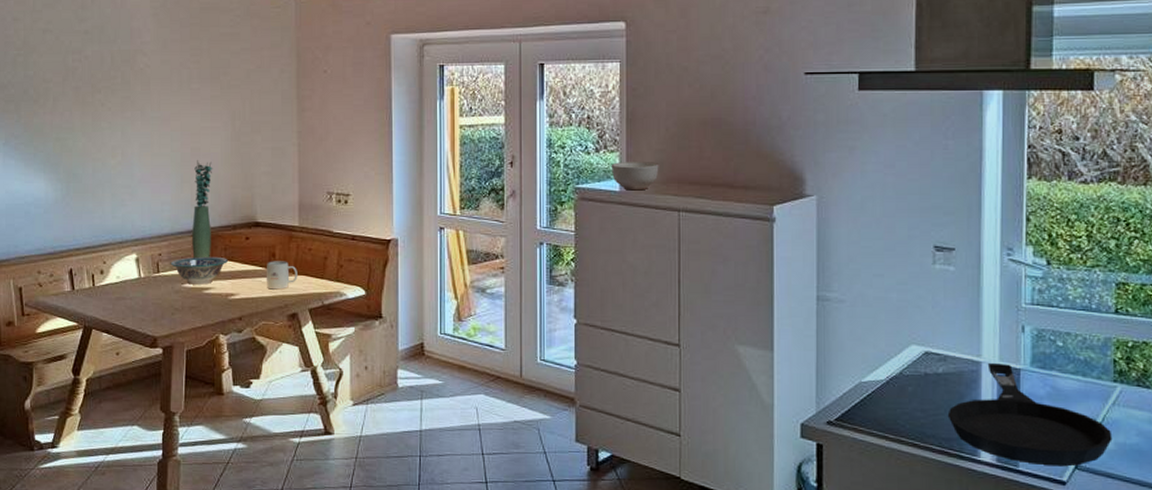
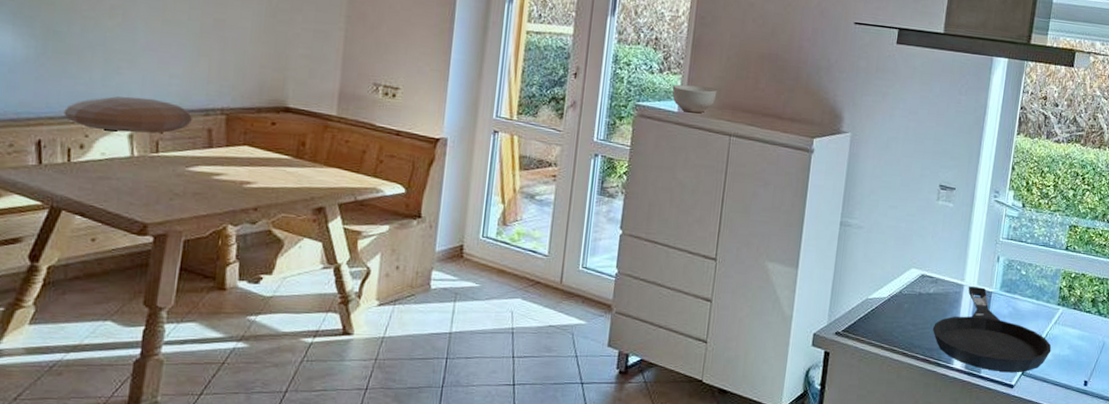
cushion: none [86,225,184,257] -> present [63,96,194,134]
bowl: present [170,256,229,285] -> none [173,138,248,170]
vase: present [191,160,213,259] -> none [203,33,240,141]
mug: present [266,261,298,290] -> none [291,150,330,182]

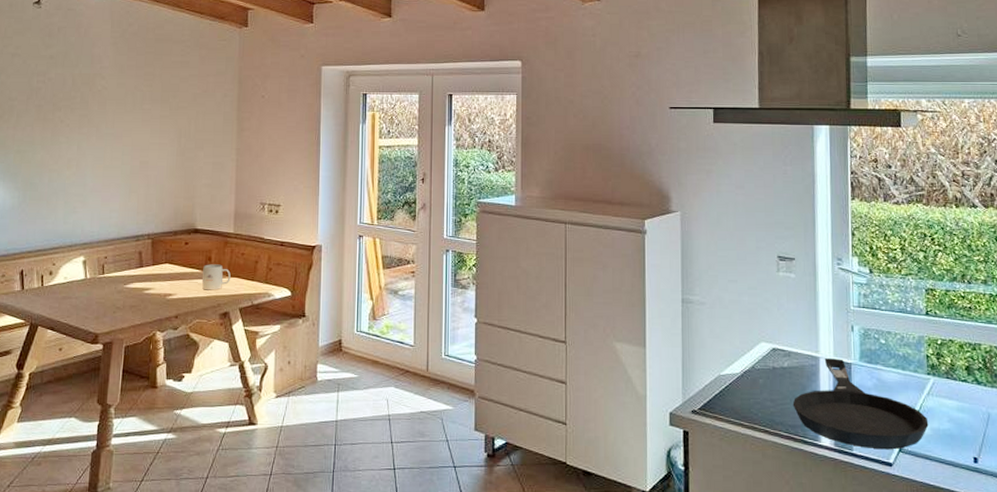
cushion: present [63,96,194,134] -> none [38,230,128,259]
mug: none [291,150,330,182] -> present [201,264,231,291]
bowl: present [672,84,717,114] -> none [508,180,549,205]

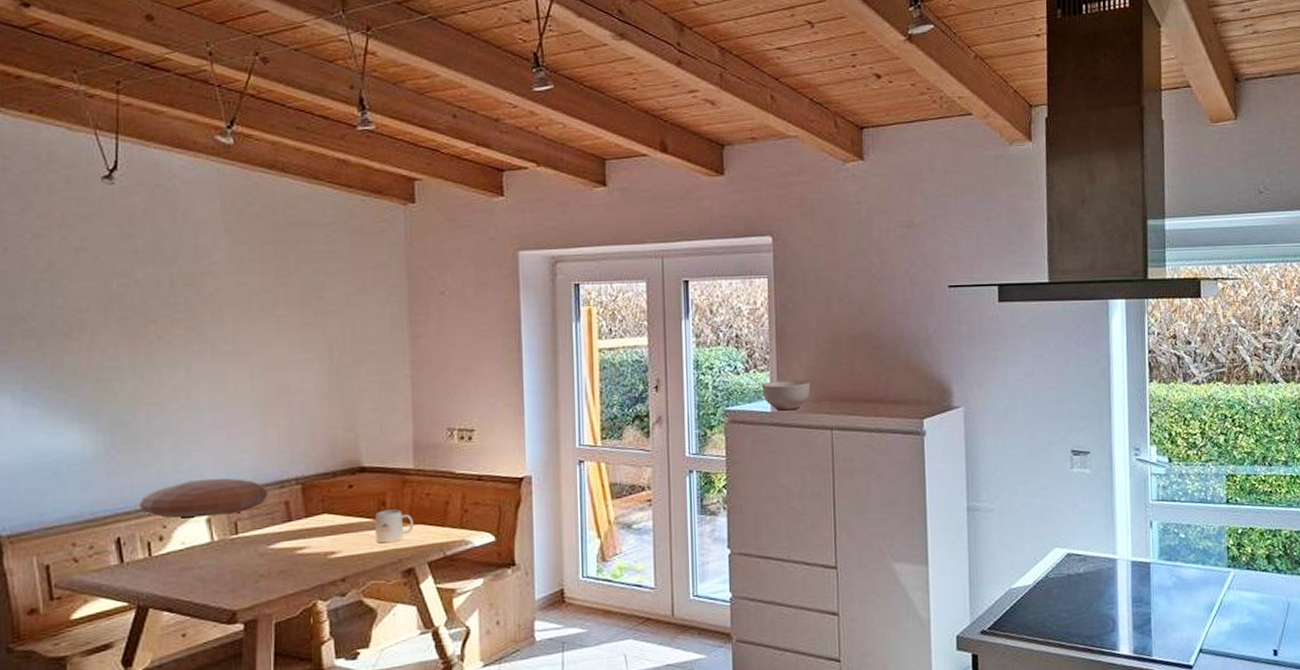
cushion: none [38,230,128,259] -> present [139,478,269,519]
bowl: none [508,180,549,205] -> present [761,380,811,411]
frying pan: present [792,358,929,449] -> none [1089,558,1229,652]

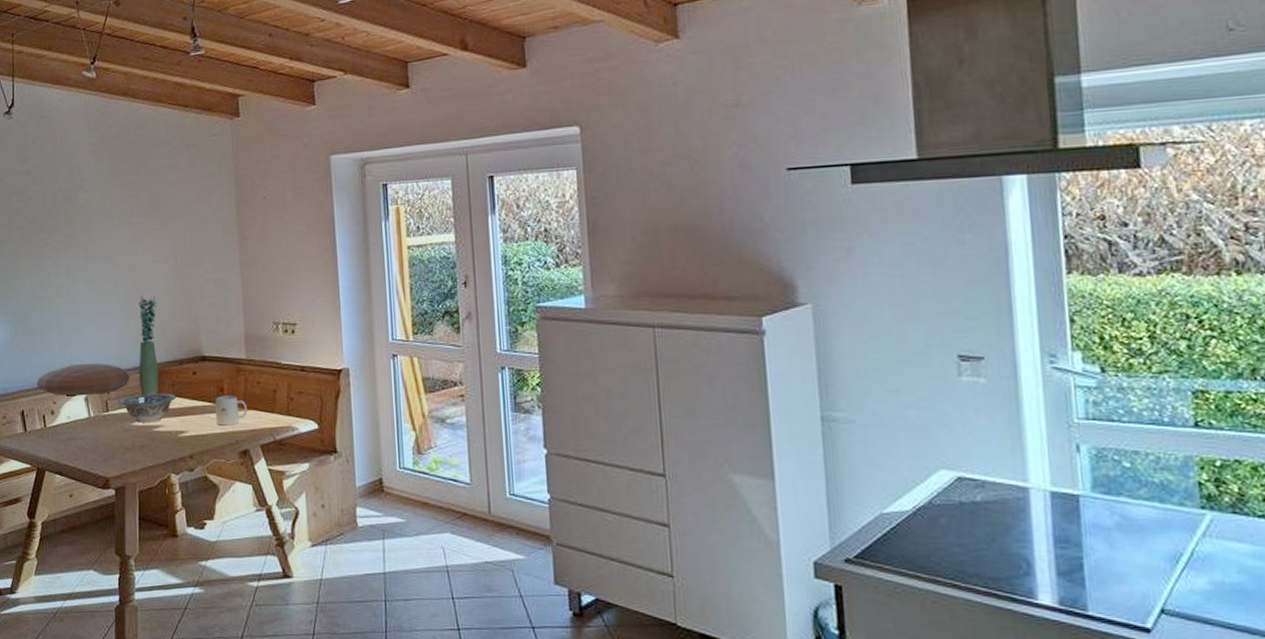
bowl: none [252,509,328,545] -> present [119,393,177,423]
vase: none [279,399,306,514] -> present [138,295,159,396]
bowl: present [761,380,811,411] -> none [573,275,628,307]

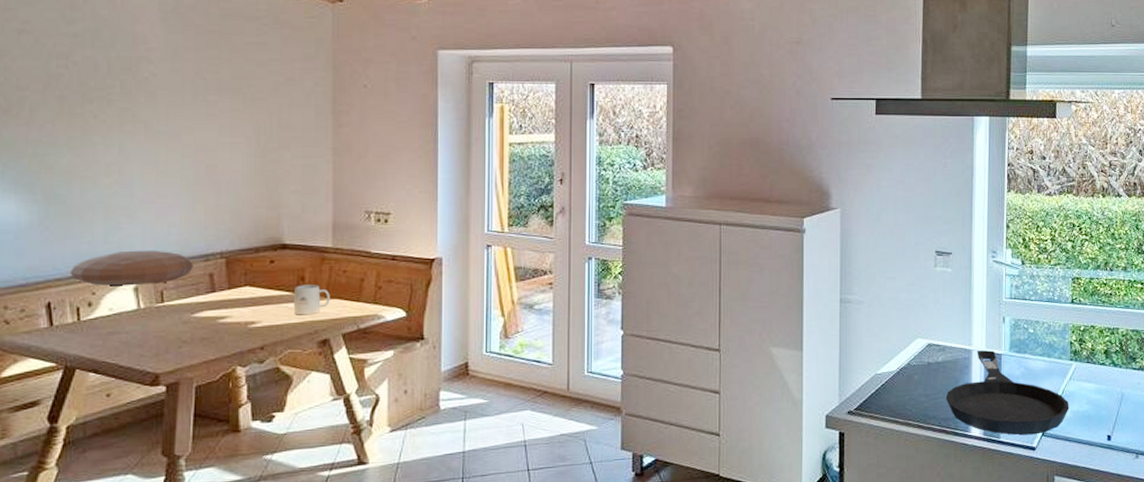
bowl: present [119,393,177,423] -> none [177,282,249,314]
vase: present [138,295,159,396] -> none [204,178,233,285]
frying pan: none [991,489,1207,609] -> present [945,350,1069,435]

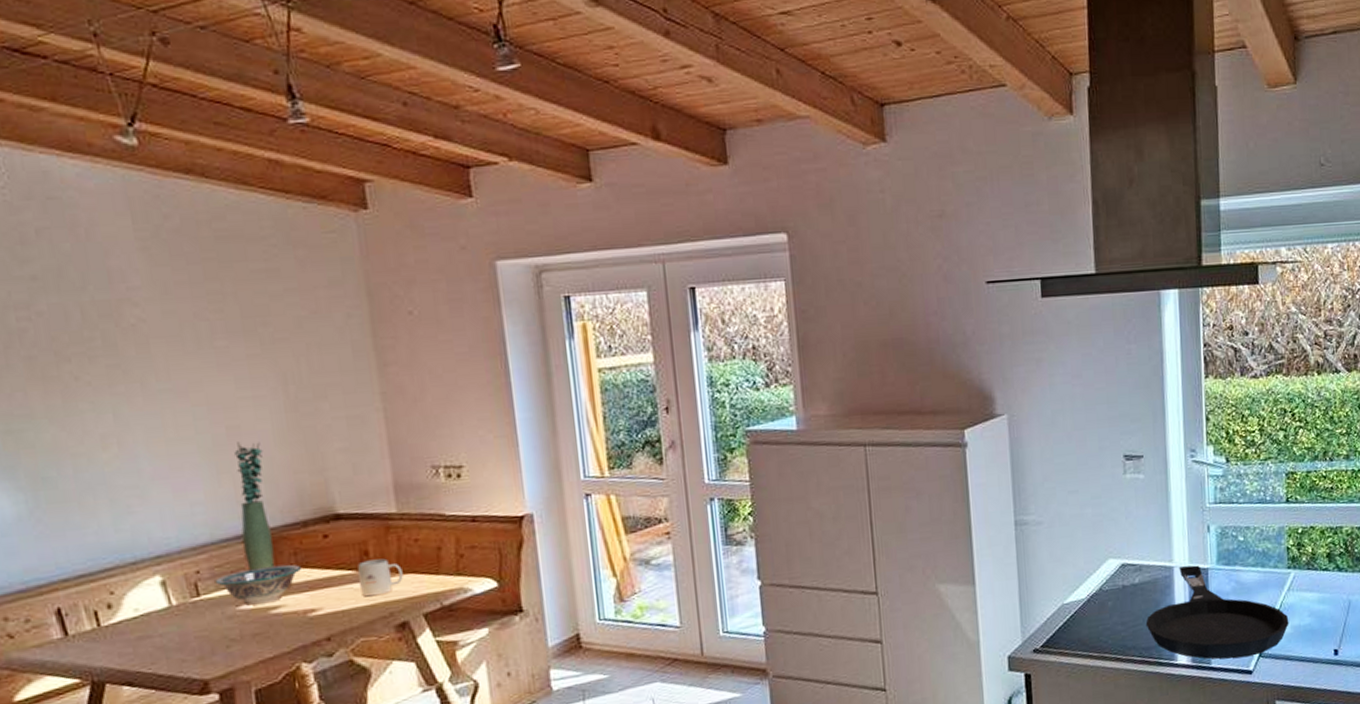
cushion: present [70,250,195,286] -> none [78,534,231,583]
bowl: none [177,282,249,314] -> present [214,564,302,606]
vase: none [204,178,233,285] -> present [234,442,275,571]

